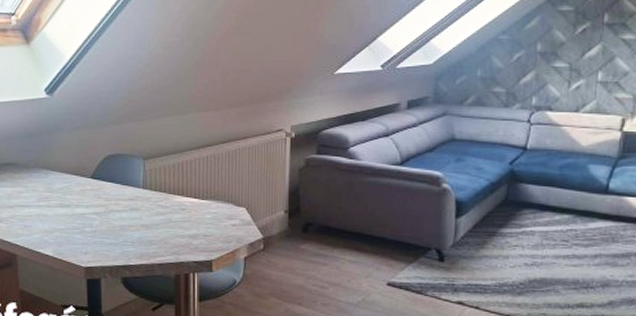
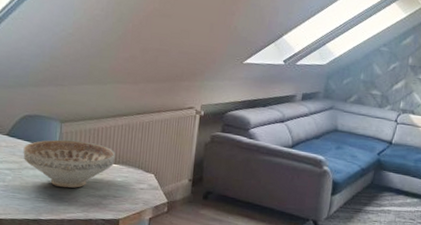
decorative bowl: none [108,177,203,230] -> present [23,139,116,188]

